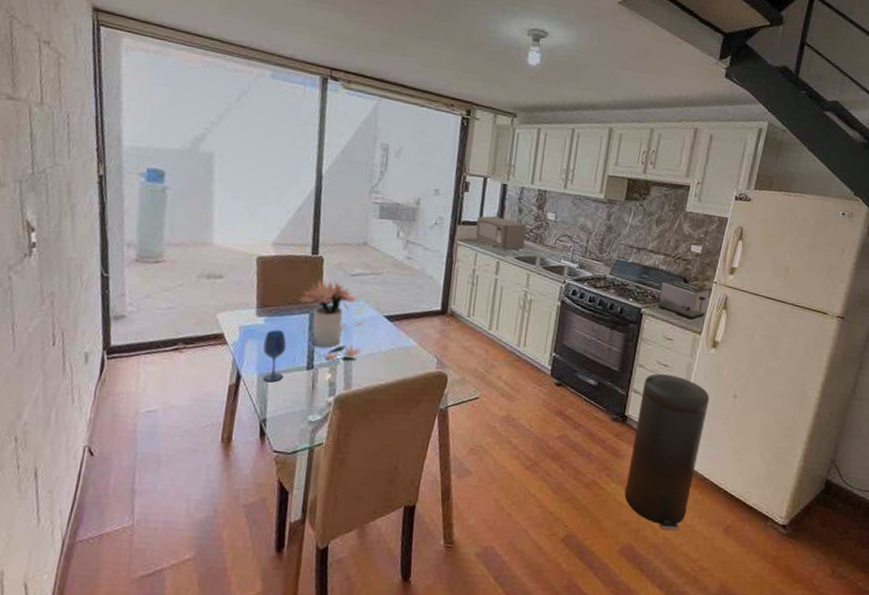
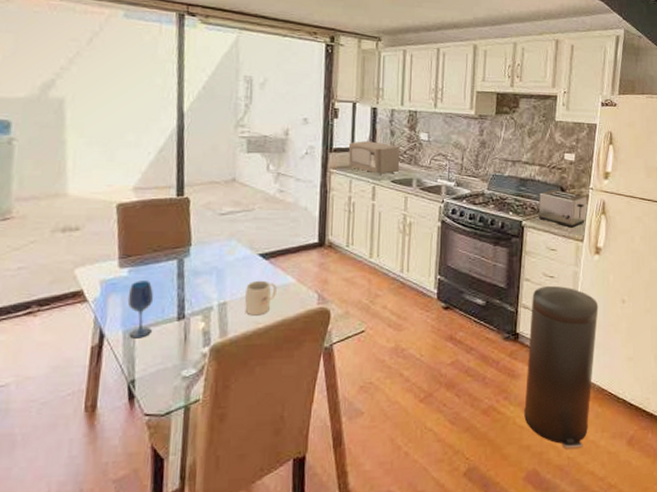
bouquet: present [298,279,364,360] -> none [164,220,238,306]
mug: none [368,340,399,373] -> present [245,280,277,316]

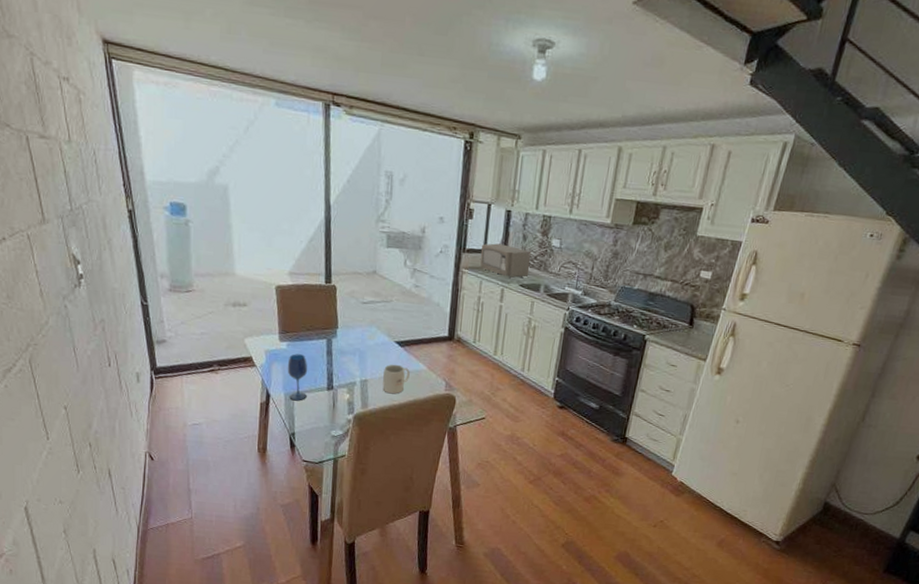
pedal bin: present [524,286,599,449] -> none [622,398,711,542]
toaster: present [538,189,587,228] -> none [662,306,718,347]

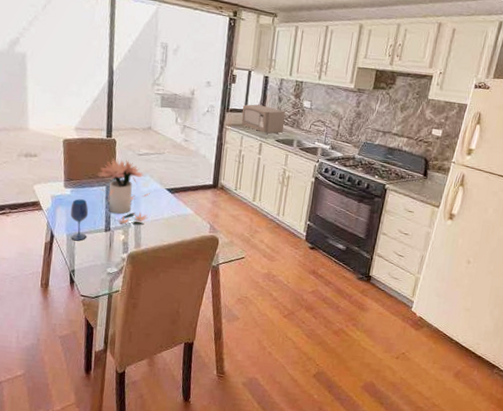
bouquet: none [316,307,377,382] -> present [97,158,150,225]
mug: present [382,364,410,394] -> none [154,208,179,236]

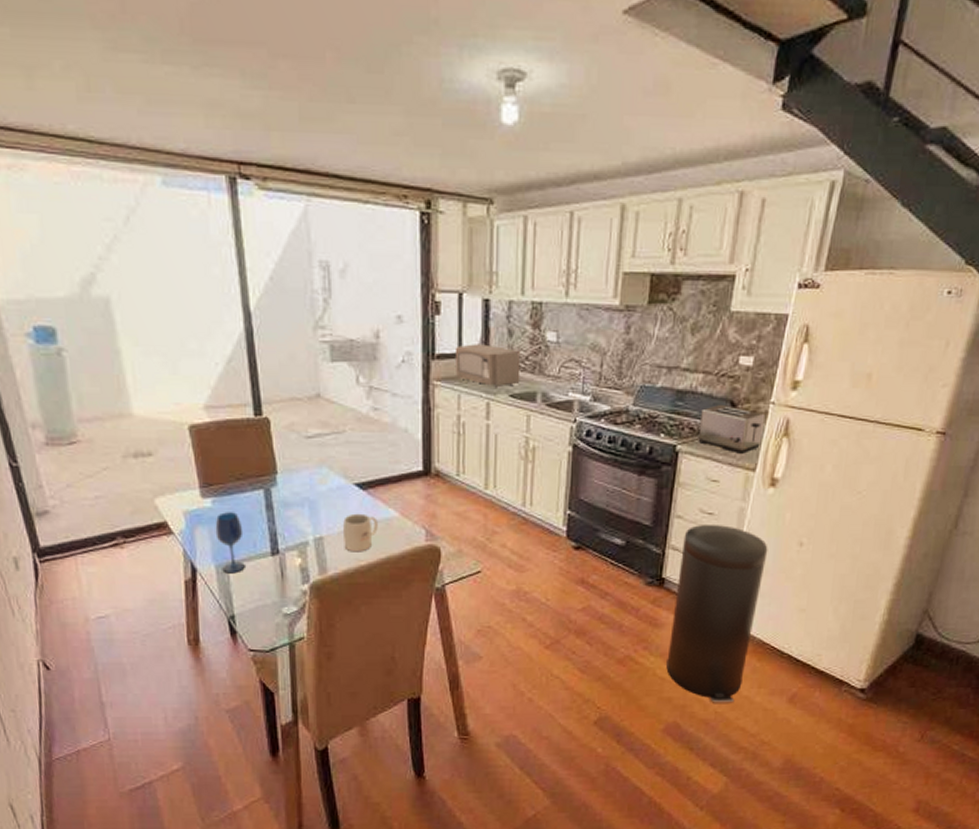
bouquet: present [97,158,150,225] -> none [247,445,332,541]
mug: none [154,208,179,236] -> present [343,513,378,552]
pedal bin: none [368,241,445,373] -> present [666,525,768,703]
toaster: none [400,159,448,195] -> present [698,404,766,454]

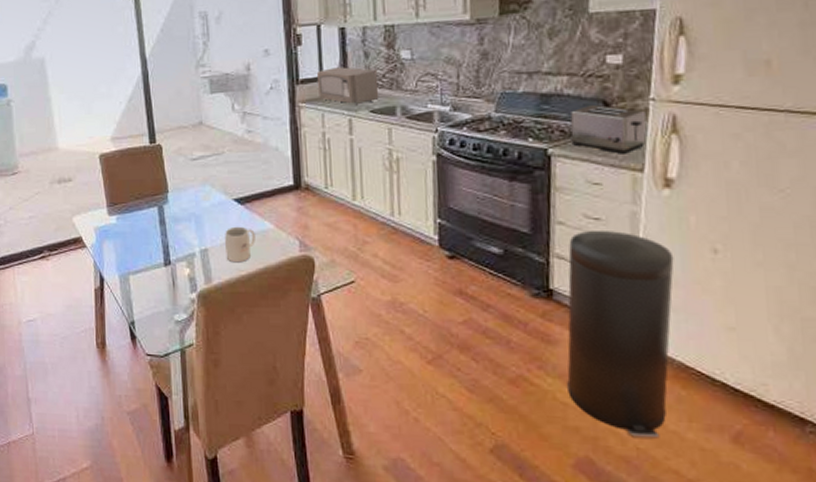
wineglass: present [215,512,245,574] -> none [119,227,143,283]

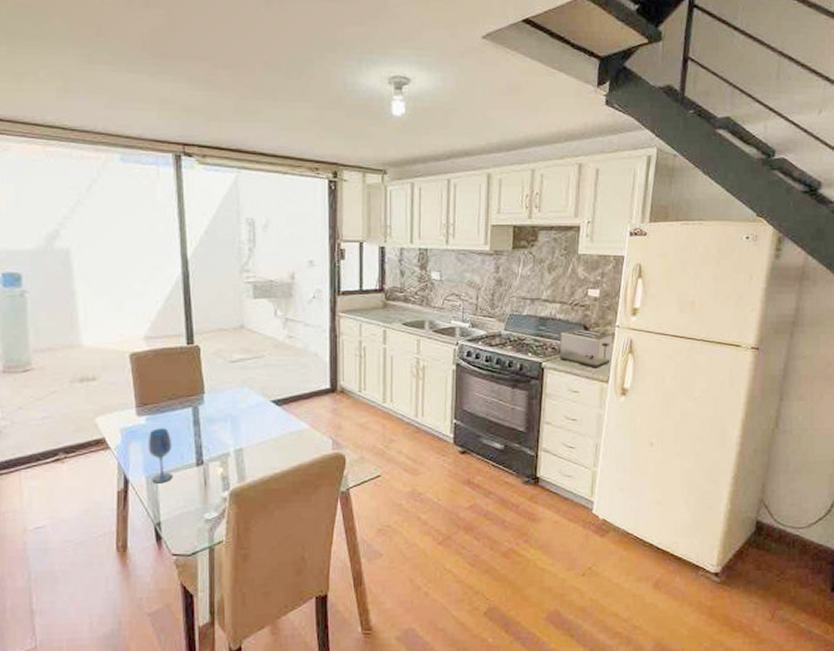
wineglass: none [119,227,143,283] -> present [147,428,173,484]
mug: present [225,226,255,263] -> none [261,426,291,461]
microwave: present [316,67,379,105] -> none [356,282,411,318]
pedal bin: present [567,231,674,439] -> none [545,429,624,591]

